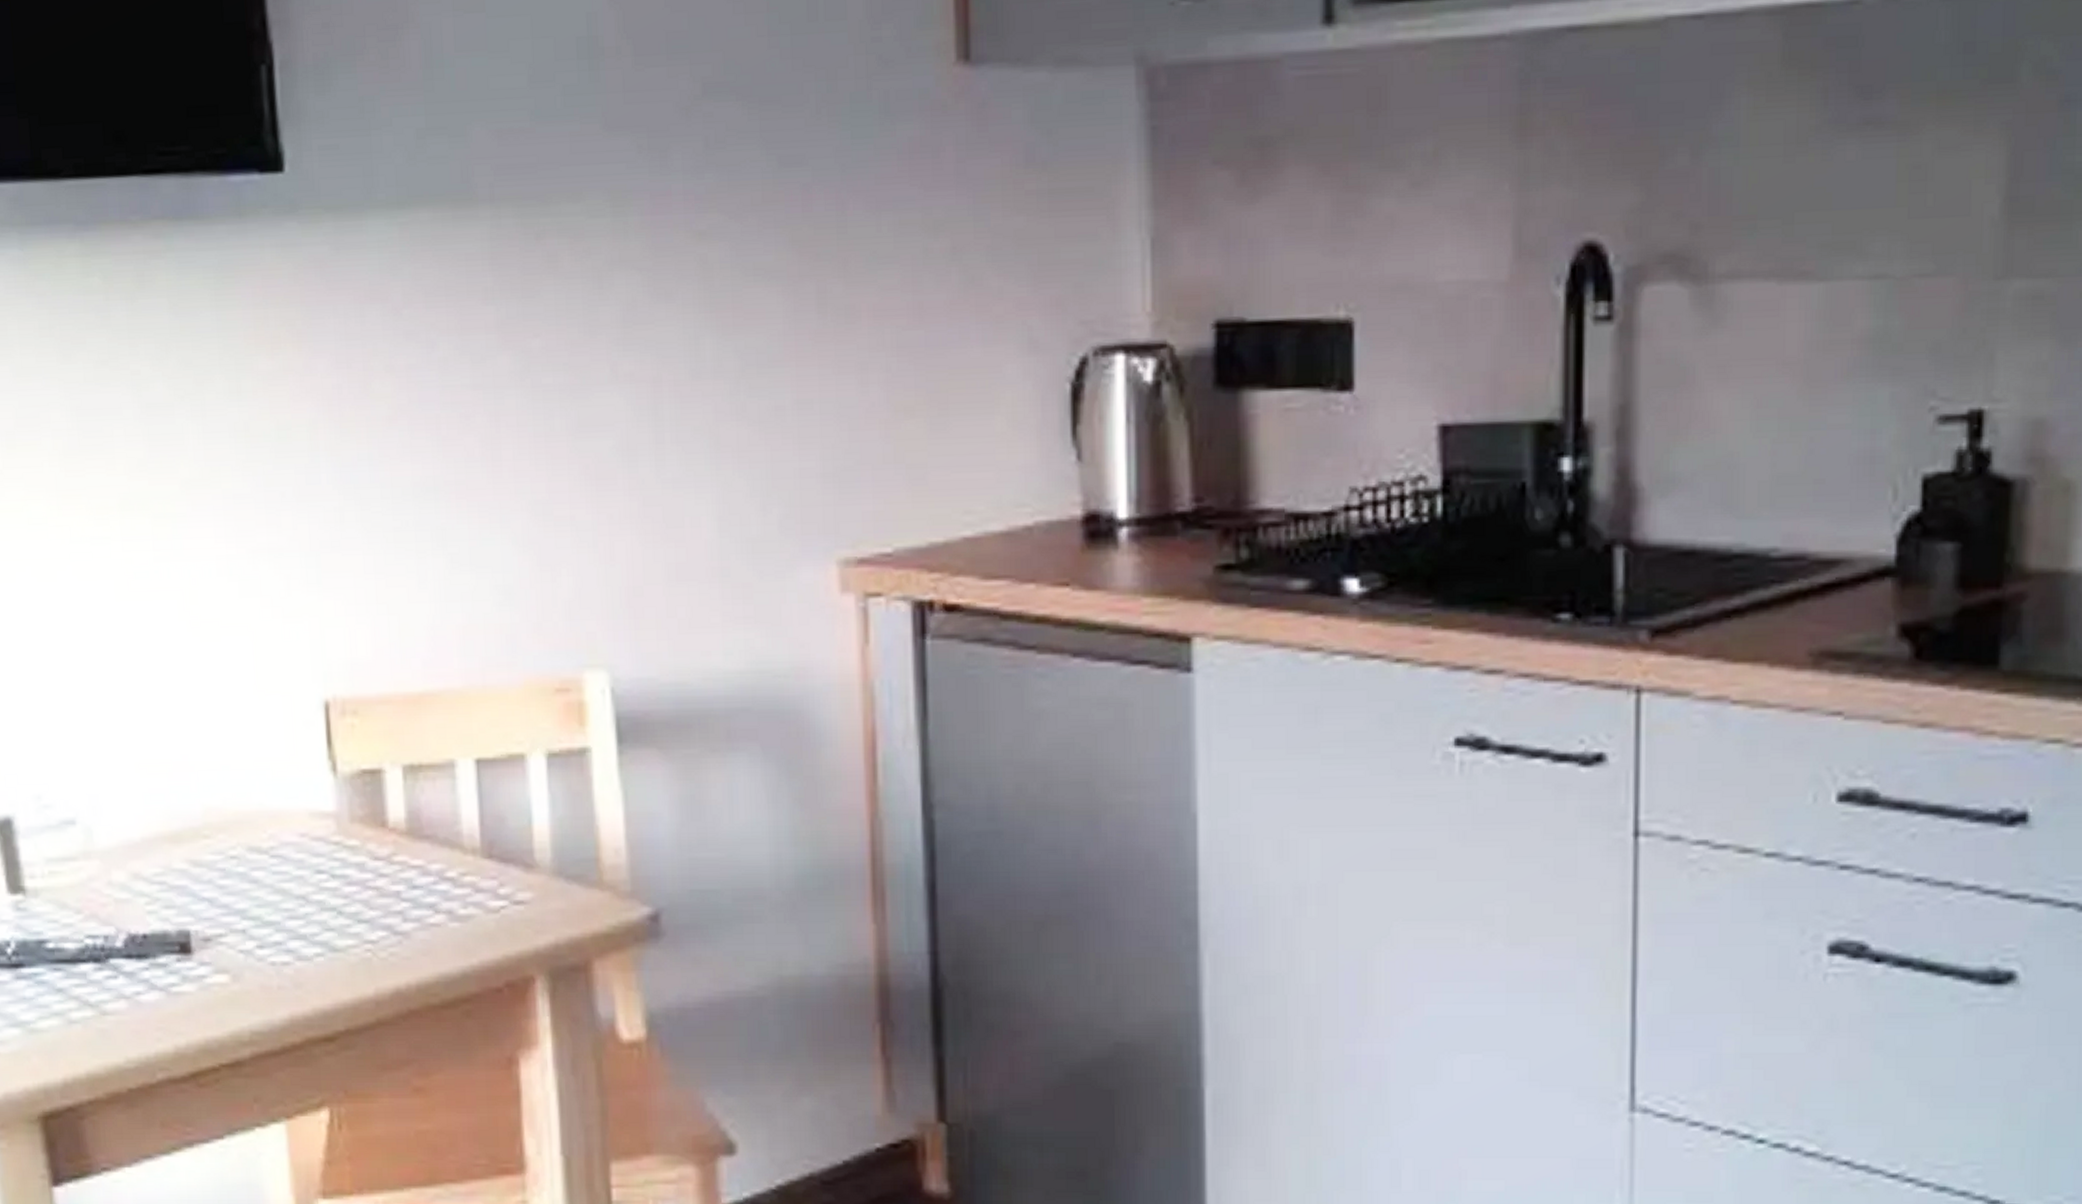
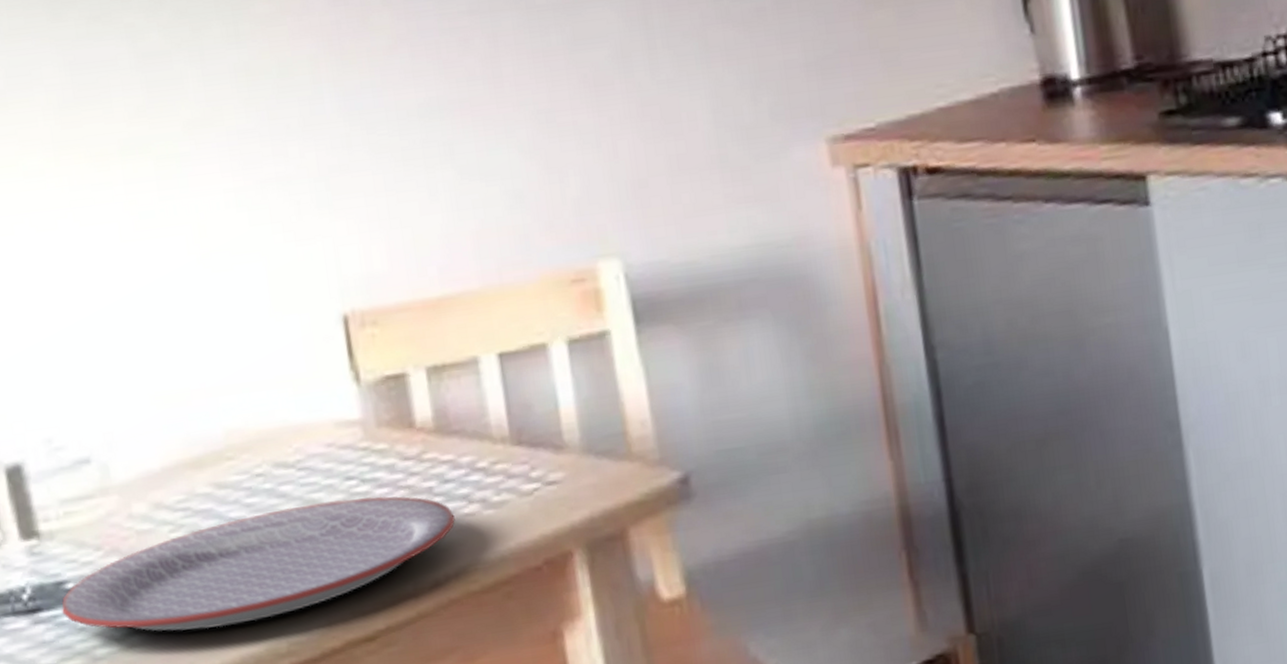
plate: none [42,893,420,1007] -> present [62,496,455,632]

